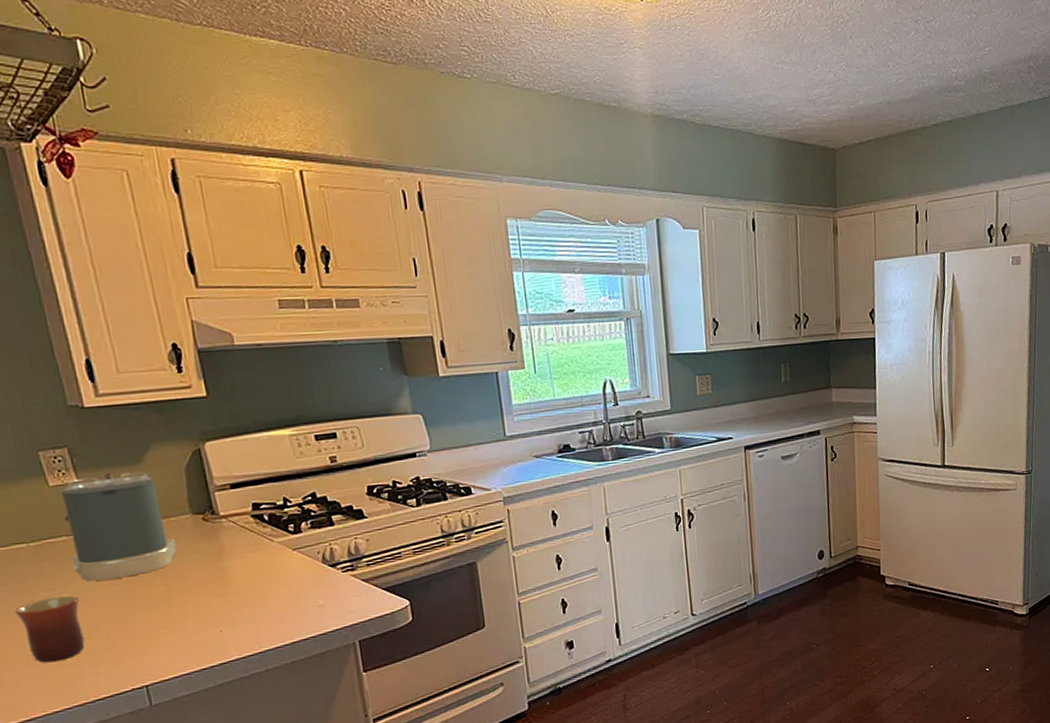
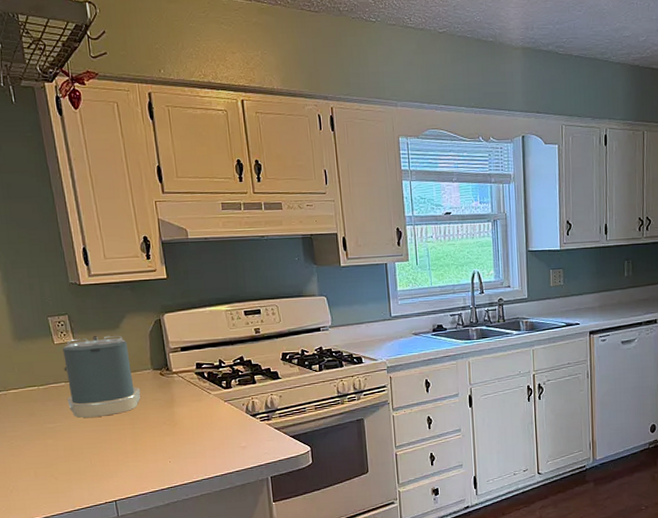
mug: present [15,595,85,663] -> none [28,428,74,478]

